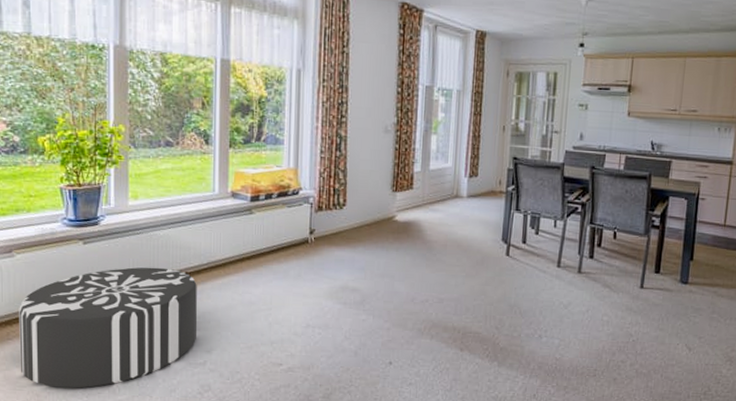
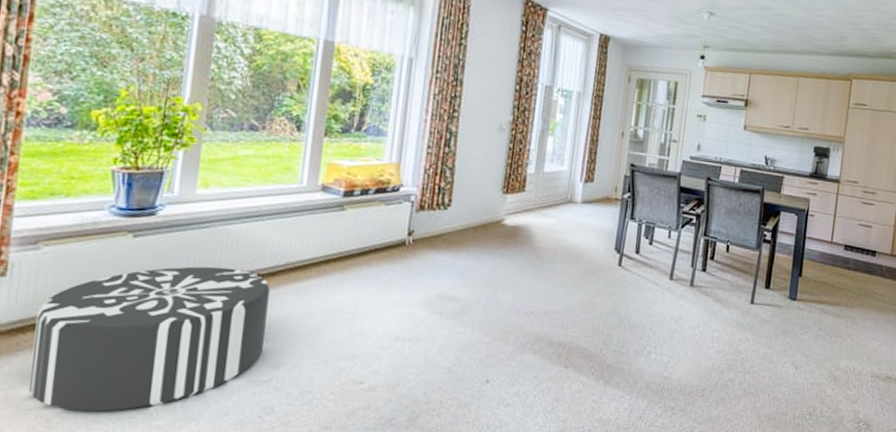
coffee maker: none [698,127,723,161] -> present [808,145,832,179]

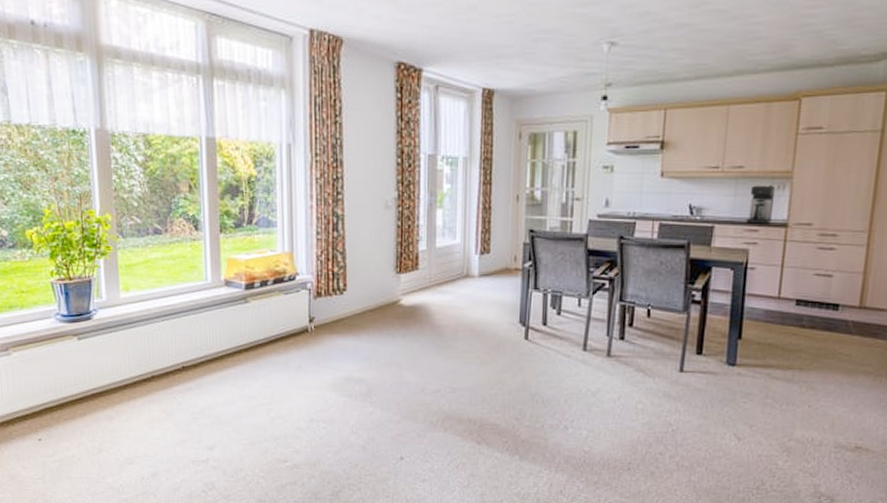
pouf: present [28,266,270,413] -> none [19,362,198,489]

